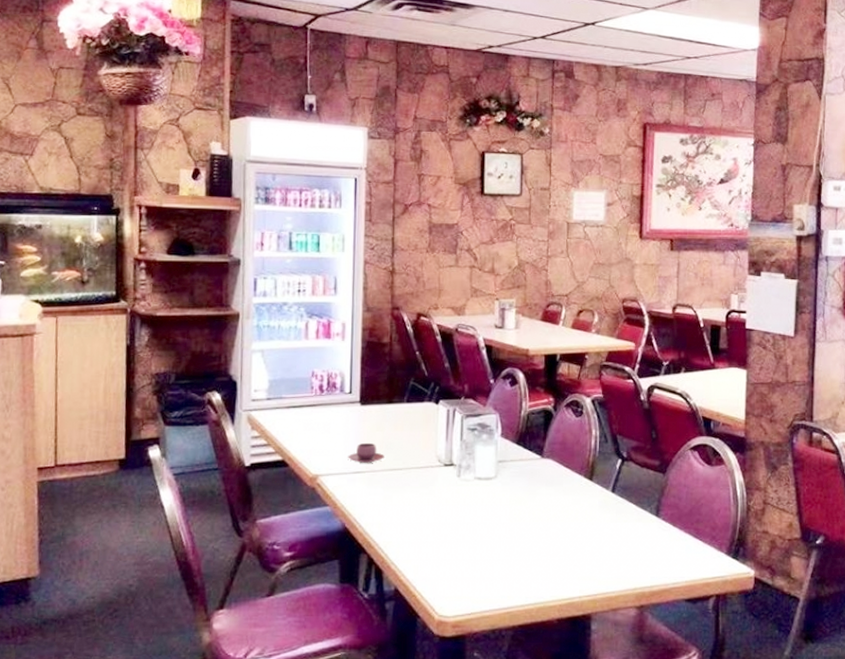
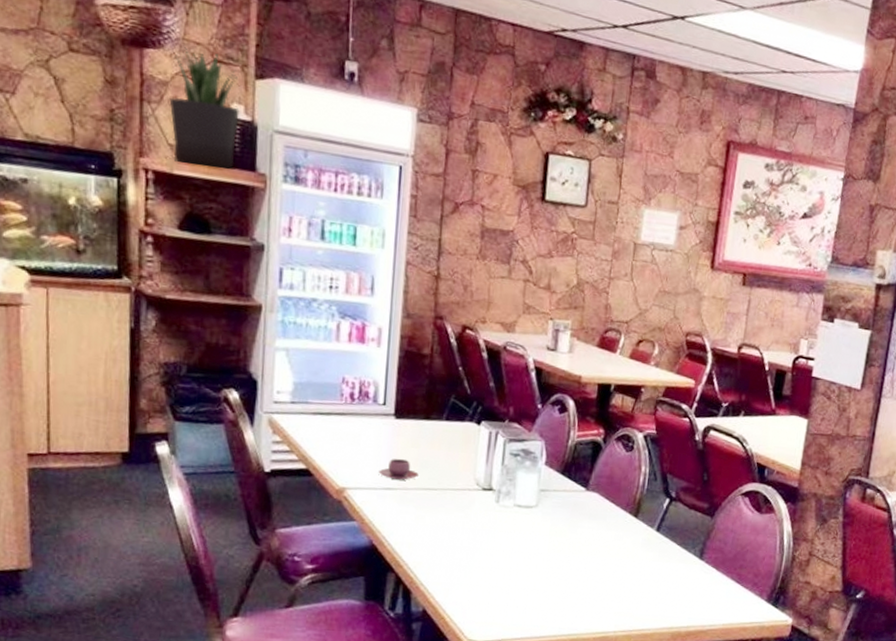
planter: none [158,98,217,198] -> present [169,44,240,170]

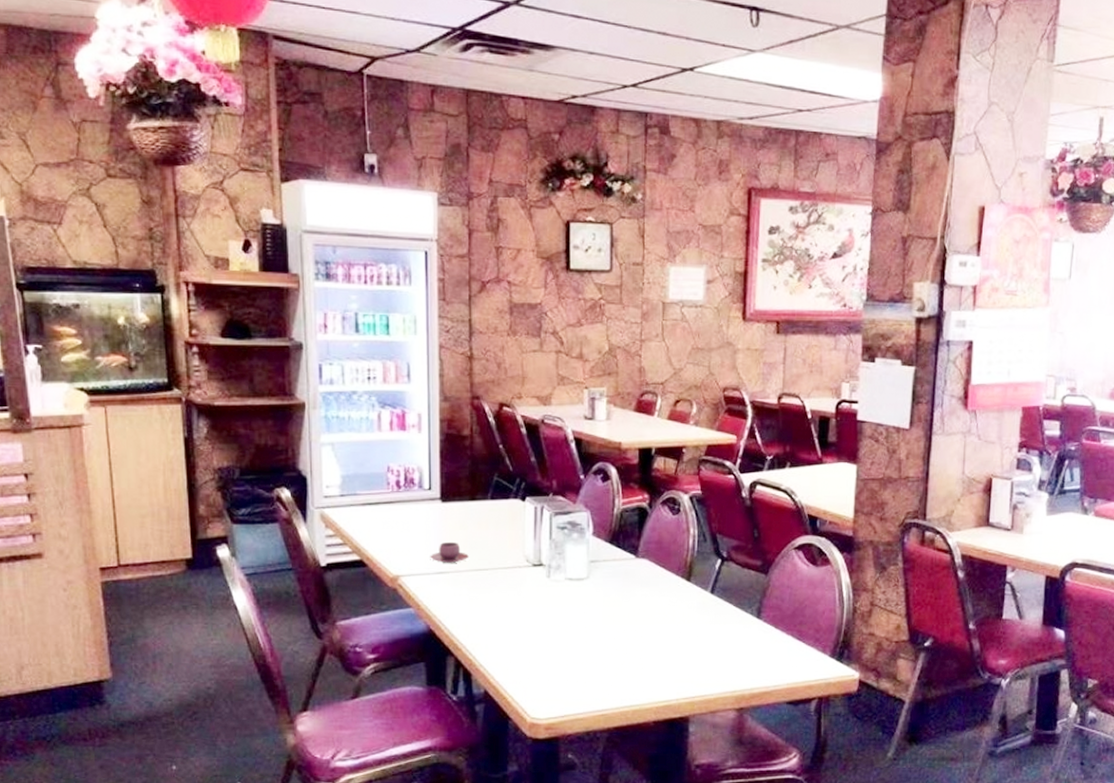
planter: present [169,44,240,170] -> none [202,157,269,274]

